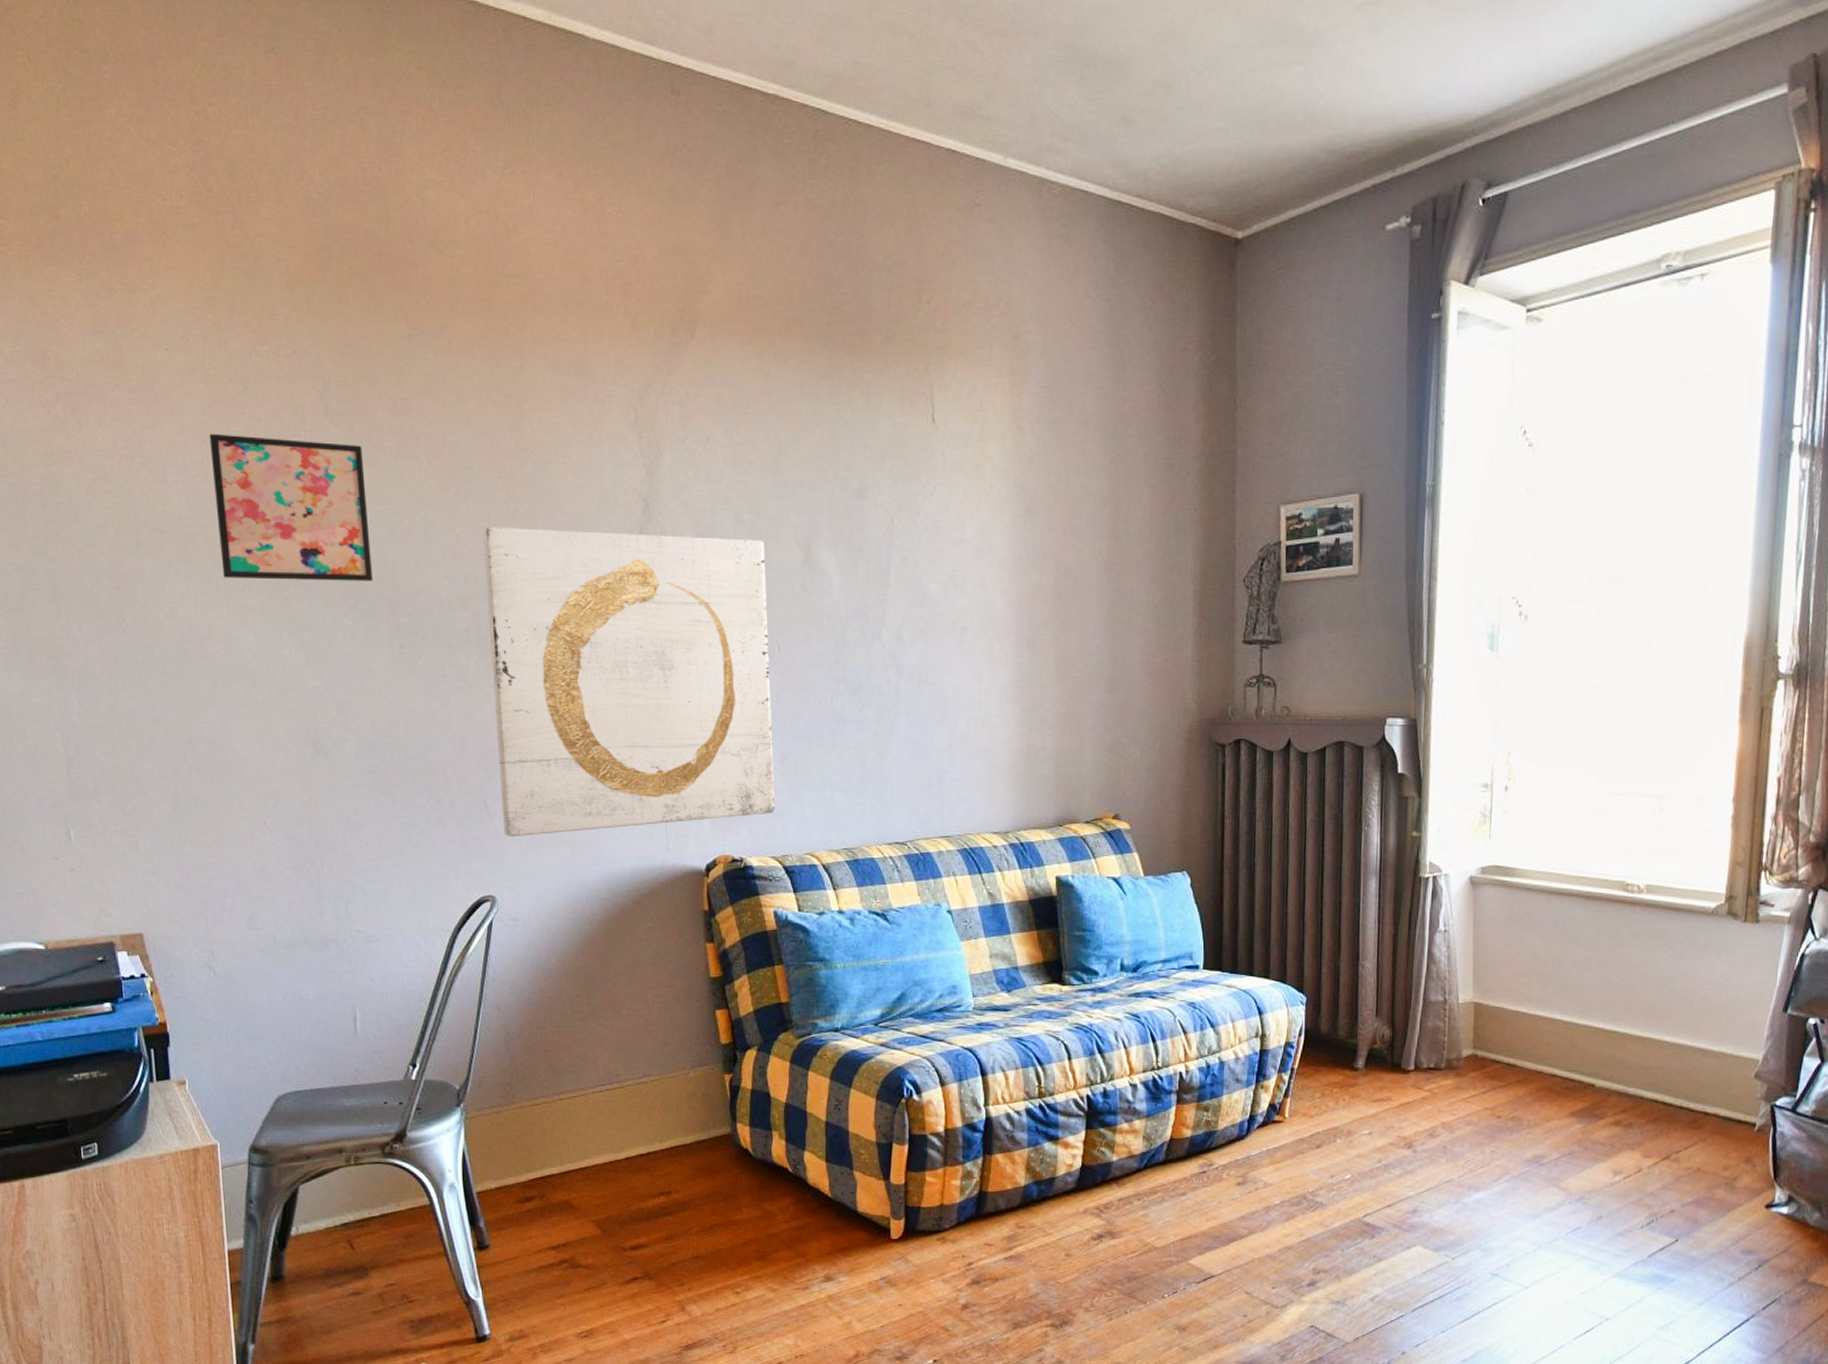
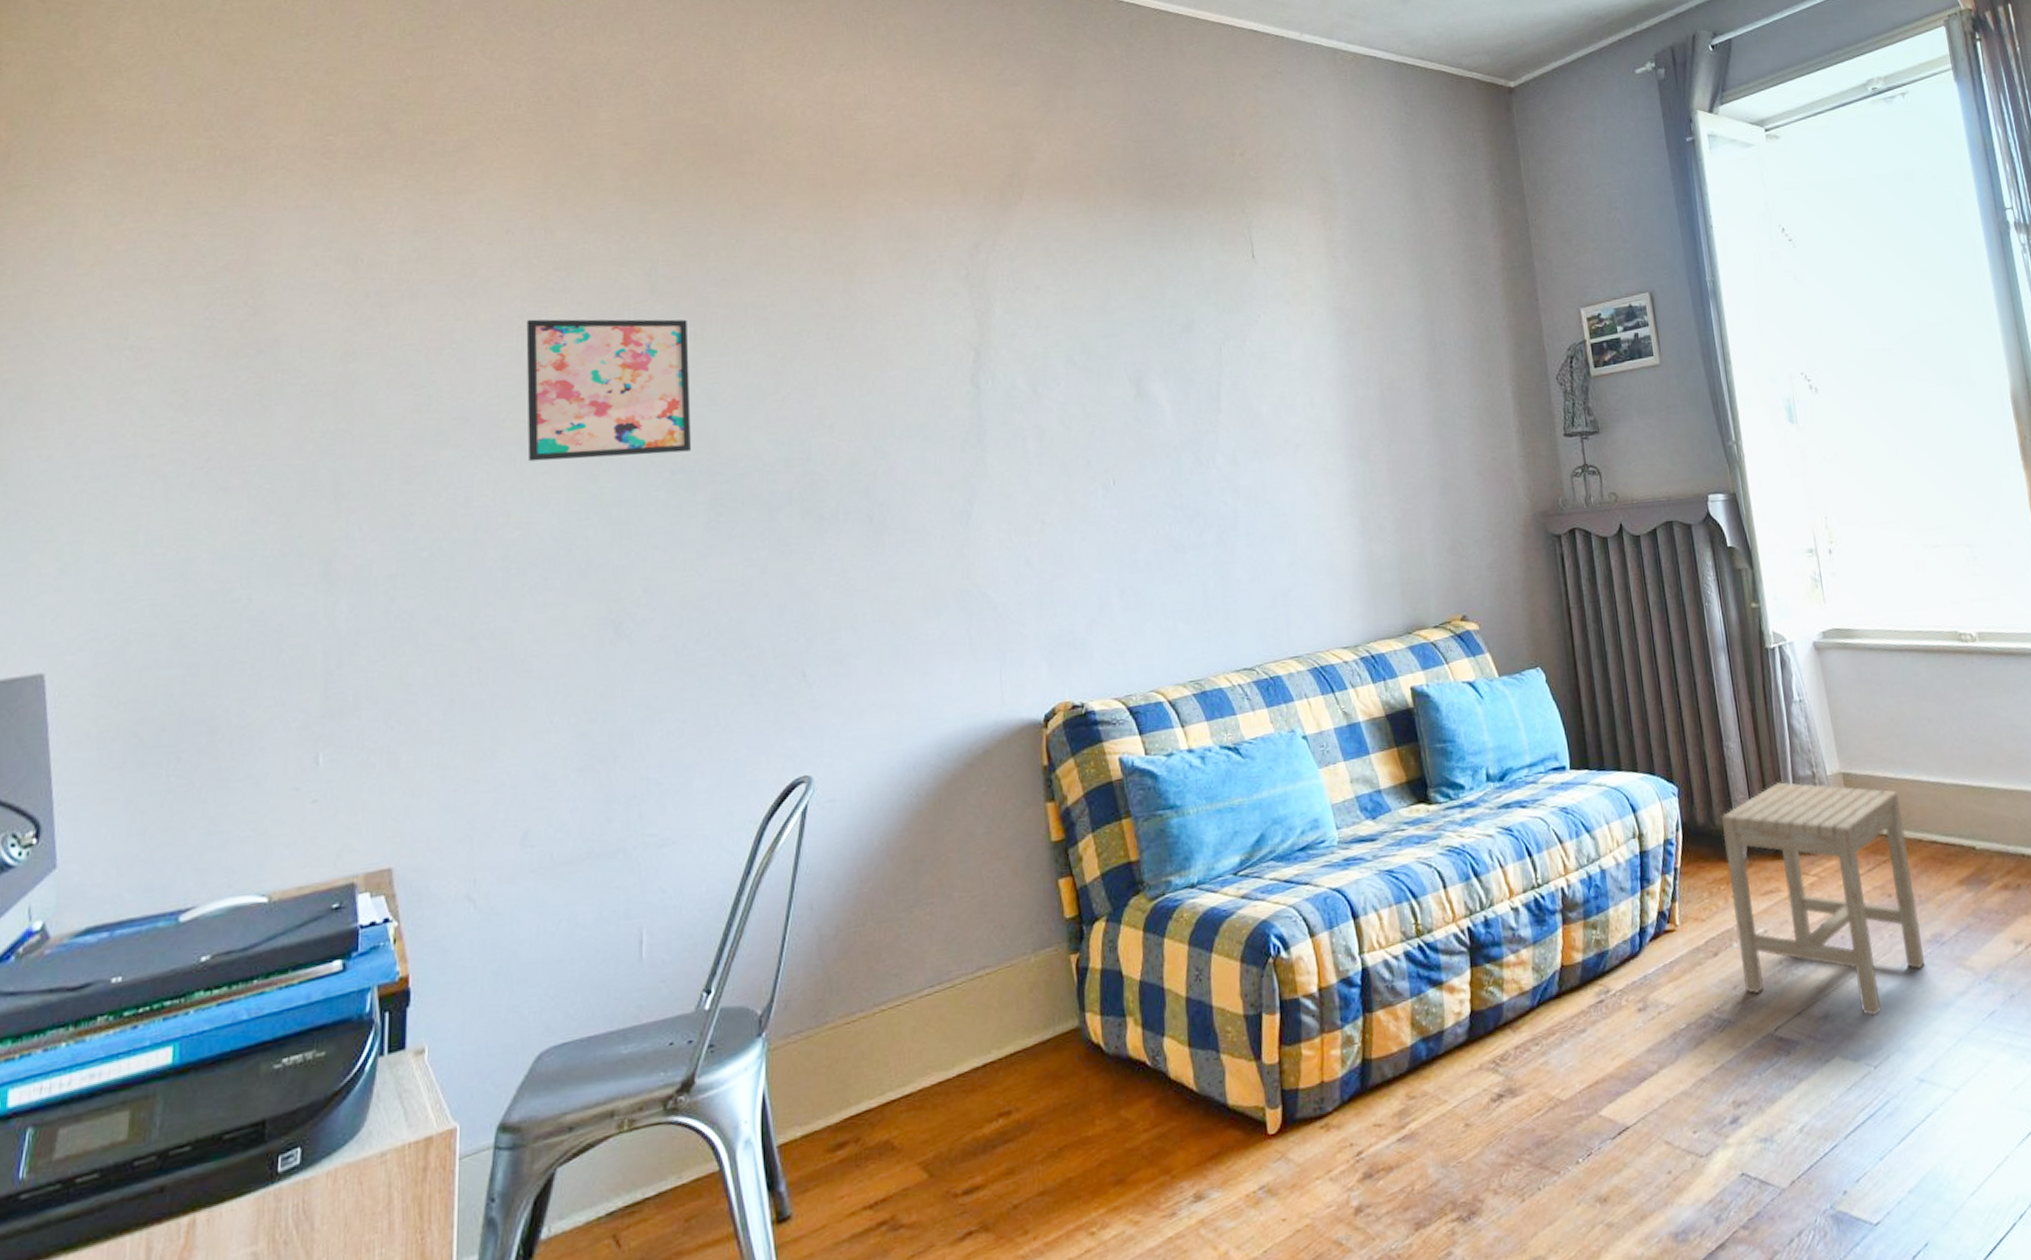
wall art: present [482,527,776,837] -> none [809,378,1117,708]
stool: none [1342,1004,1528,1217] -> present [1720,781,1926,1016]

